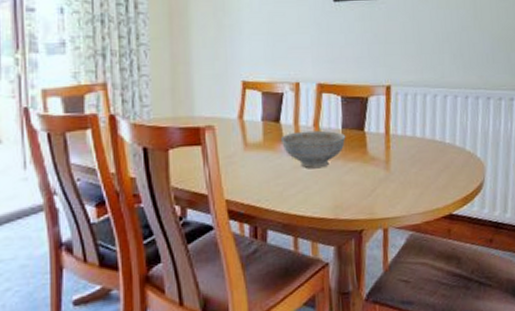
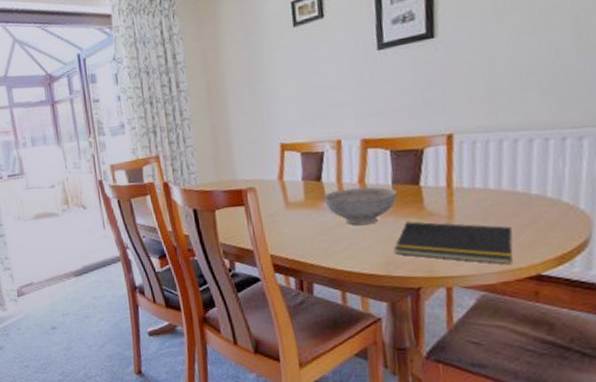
notepad: none [342,165,433,206] -> present [394,222,513,265]

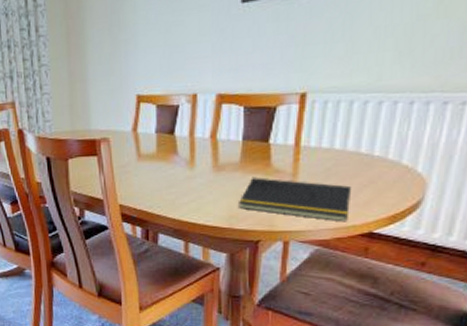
decorative bowl: present [322,186,398,226] -> none [174,142,247,180]

